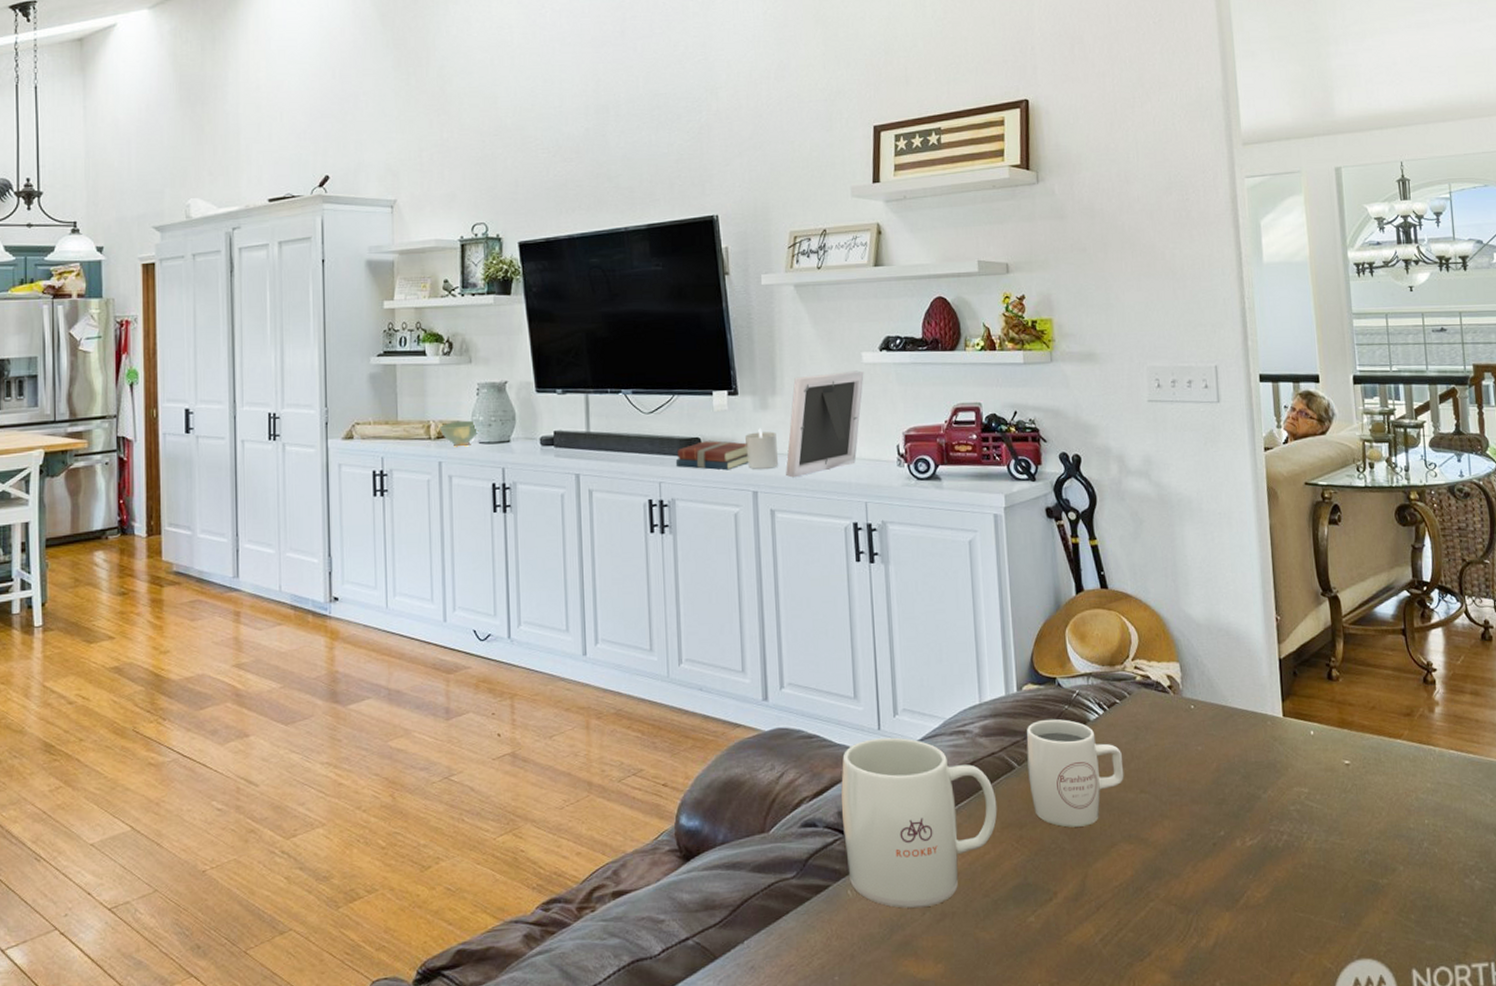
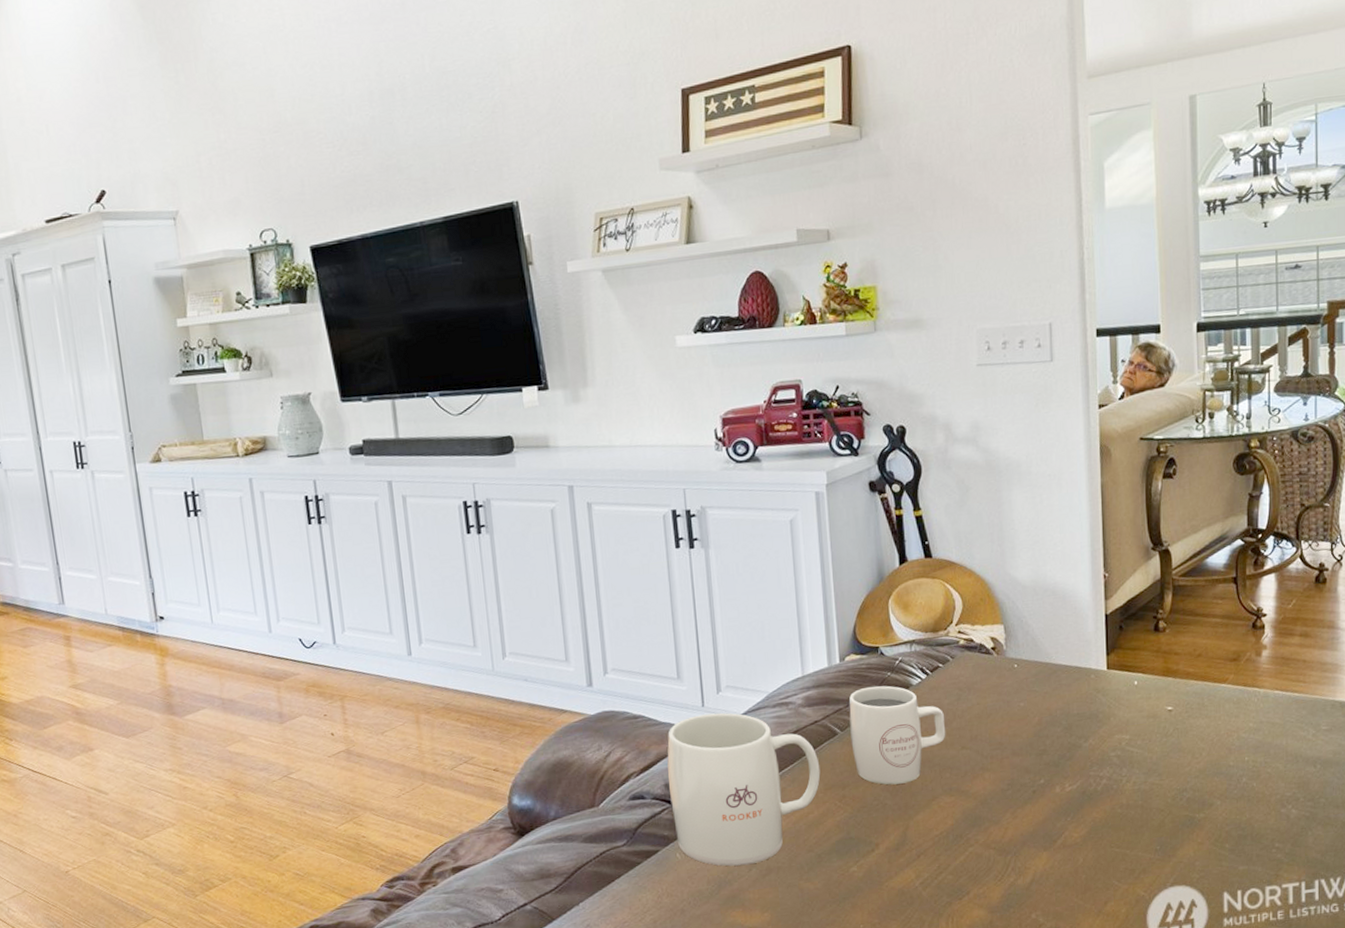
bowl: present [440,421,479,447] -> none [246,435,286,463]
books: present [675,441,749,471] -> none [488,437,563,468]
candle: present [744,428,779,470] -> none [557,422,594,465]
picture frame: present [786,370,864,478] -> none [601,355,679,470]

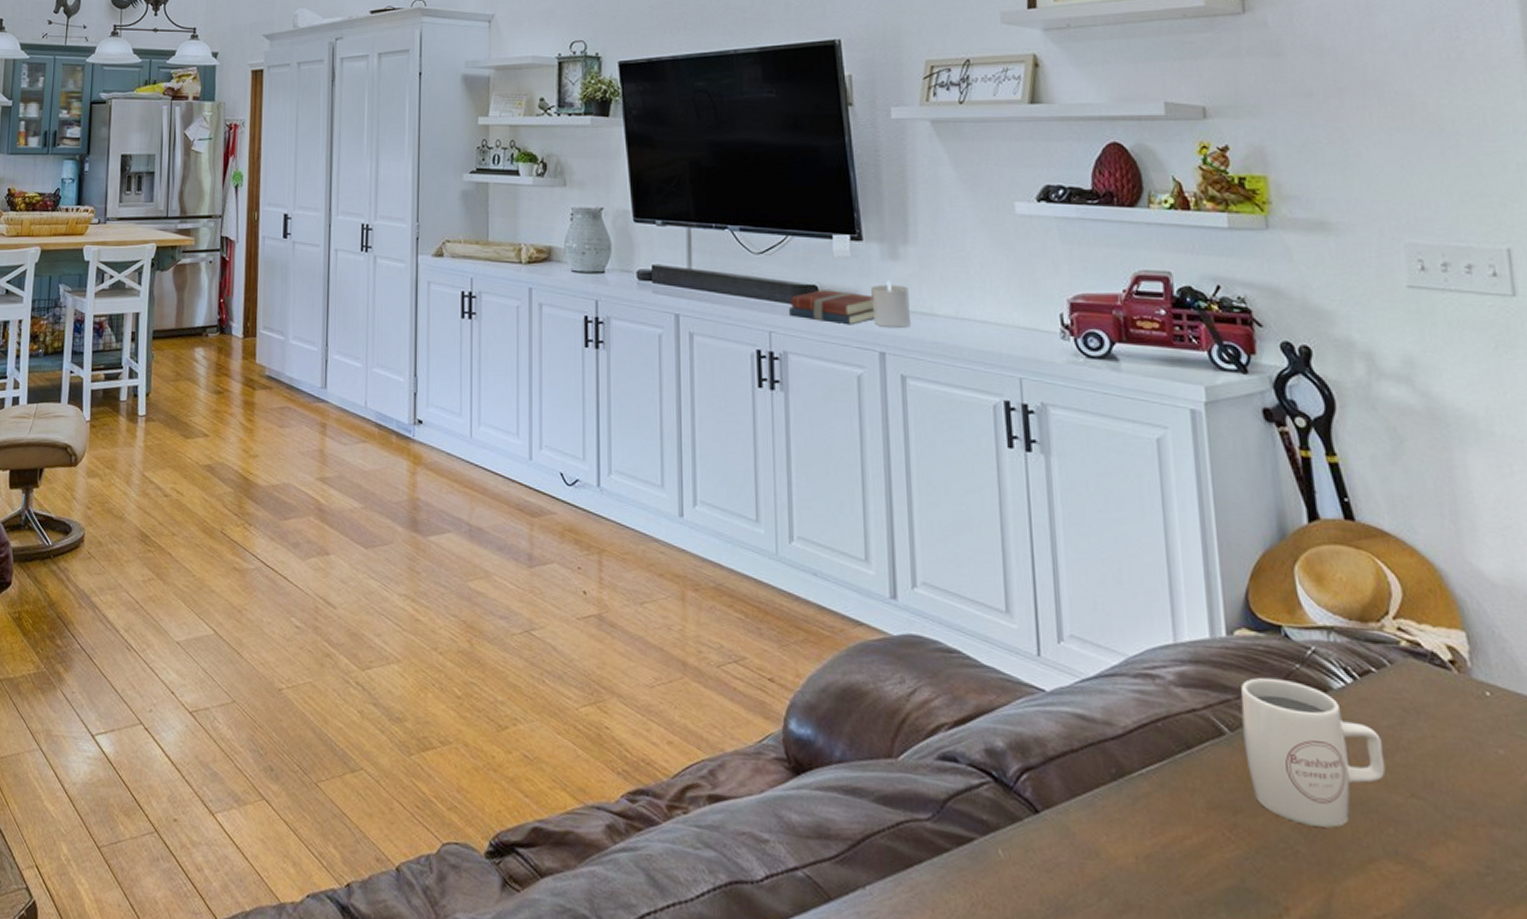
books: none [488,437,563,468] -> present [788,290,876,325]
candle: none [557,422,594,465] -> present [870,280,912,329]
mug: present [667,712,821,867] -> none [988,665,1201,892]

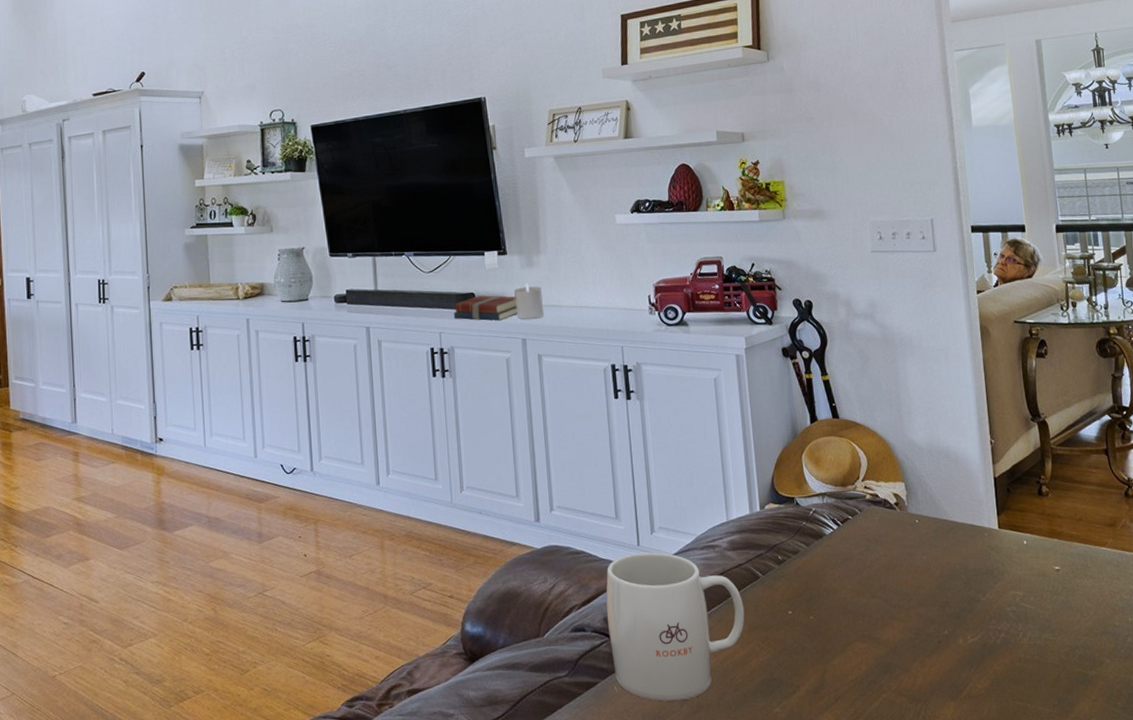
mug: none [988,665,1201,892] -> present [606,552,745,702]
mug: present [1240,677,1386,828] -> none [769,533,857,629]

